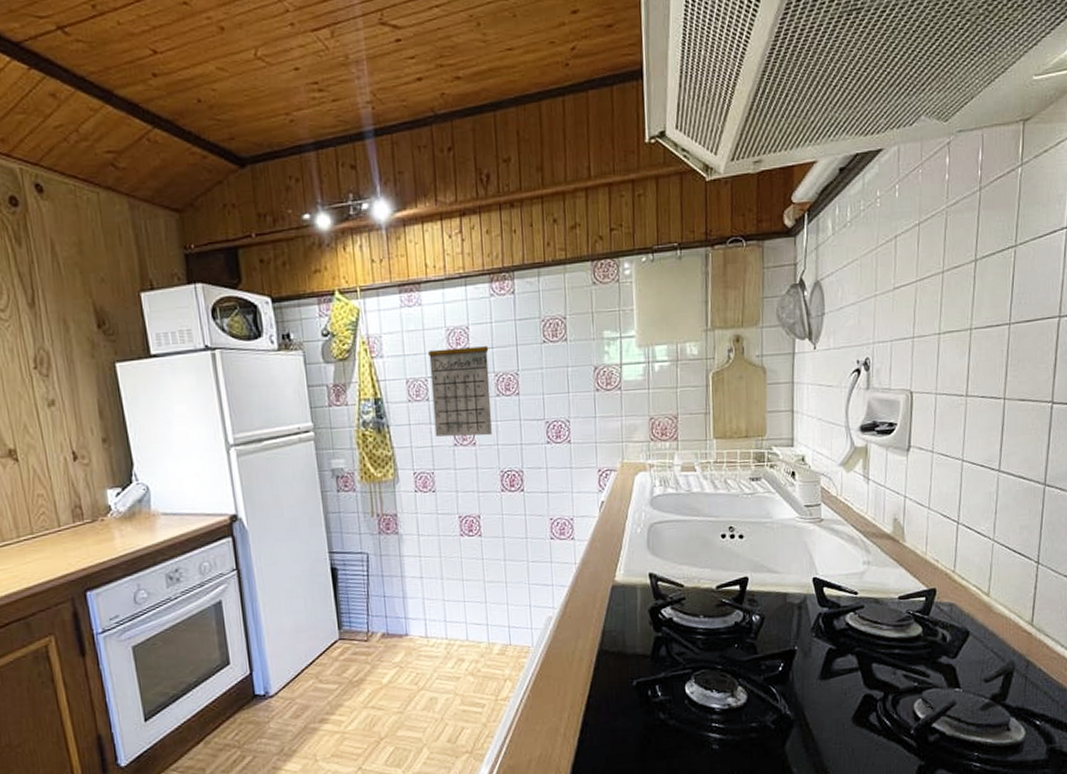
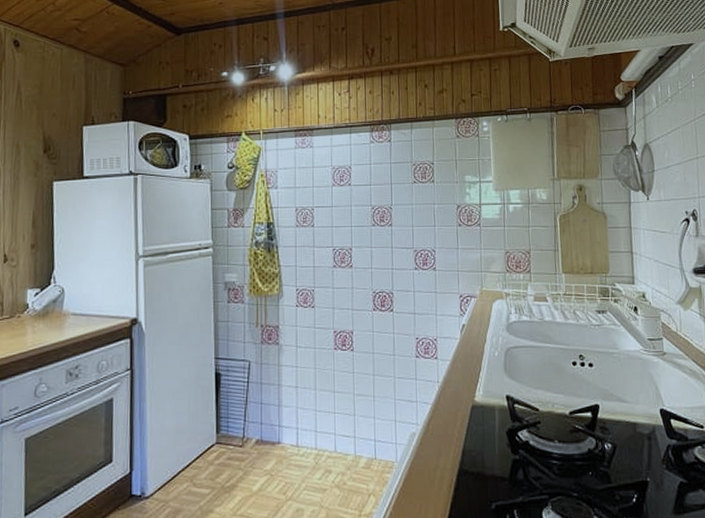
calendar: present [429,330,492,437] -> none [316,169,367,260]

